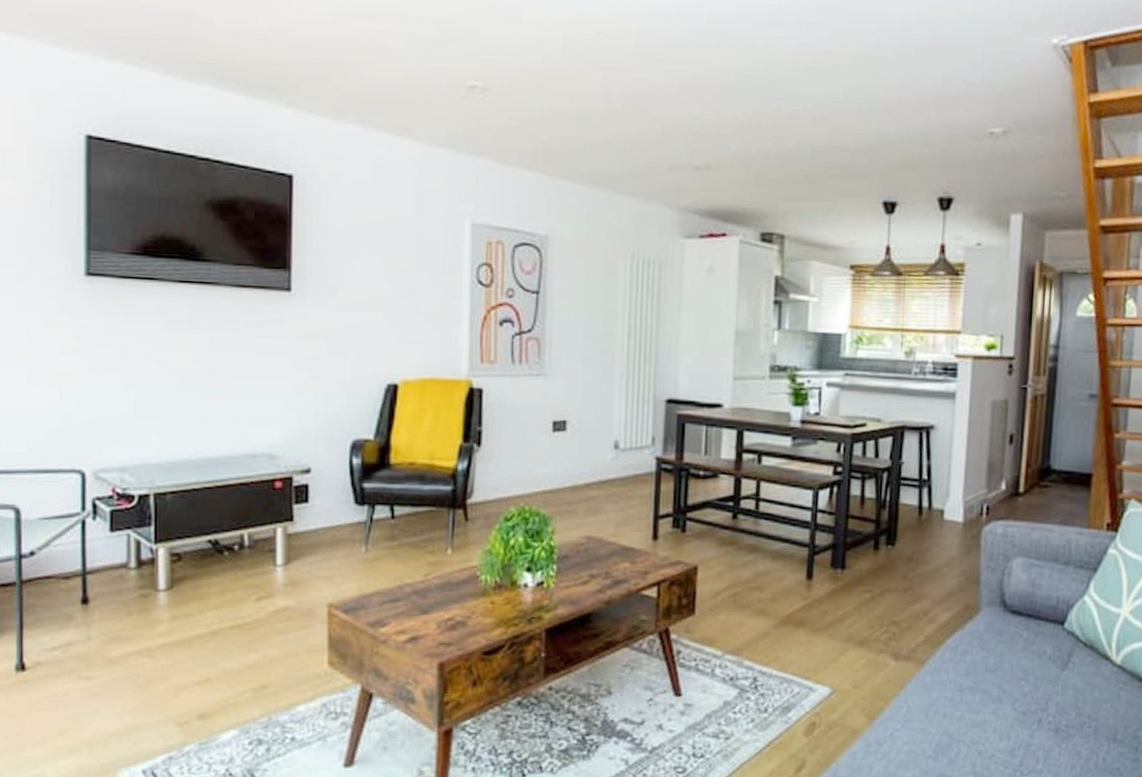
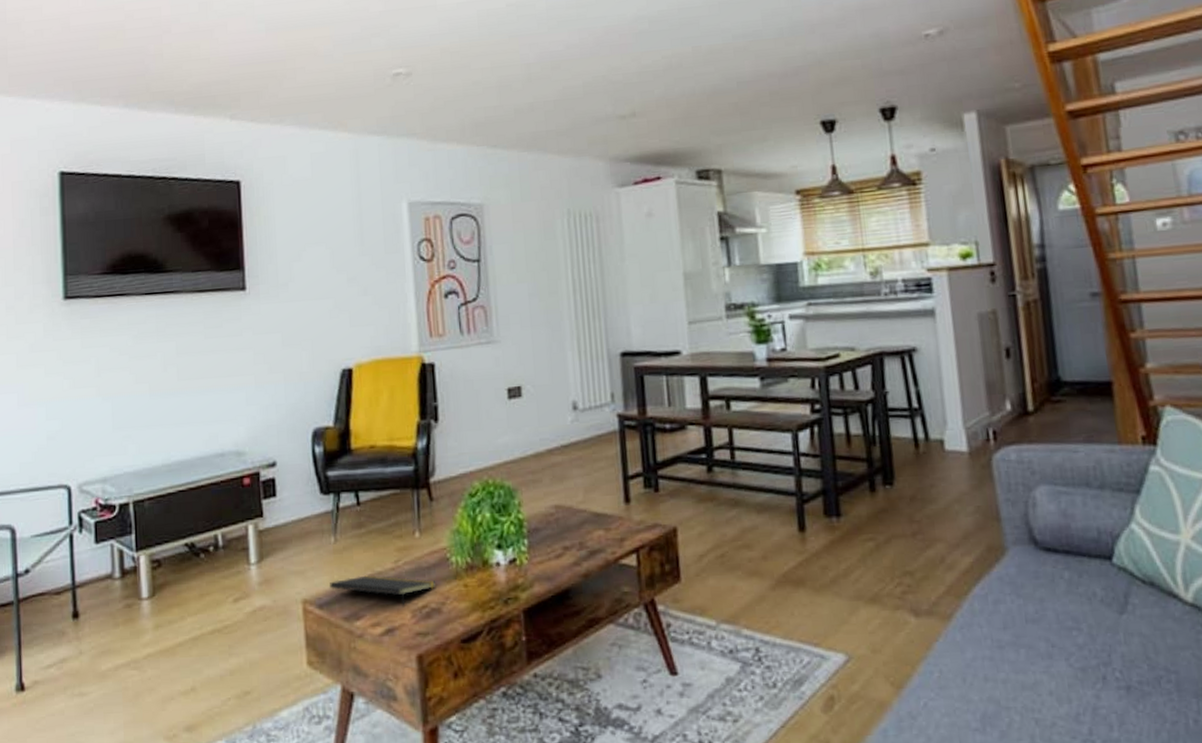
notepad: none [357,585,464,619] -> present [330,575,436,608]

